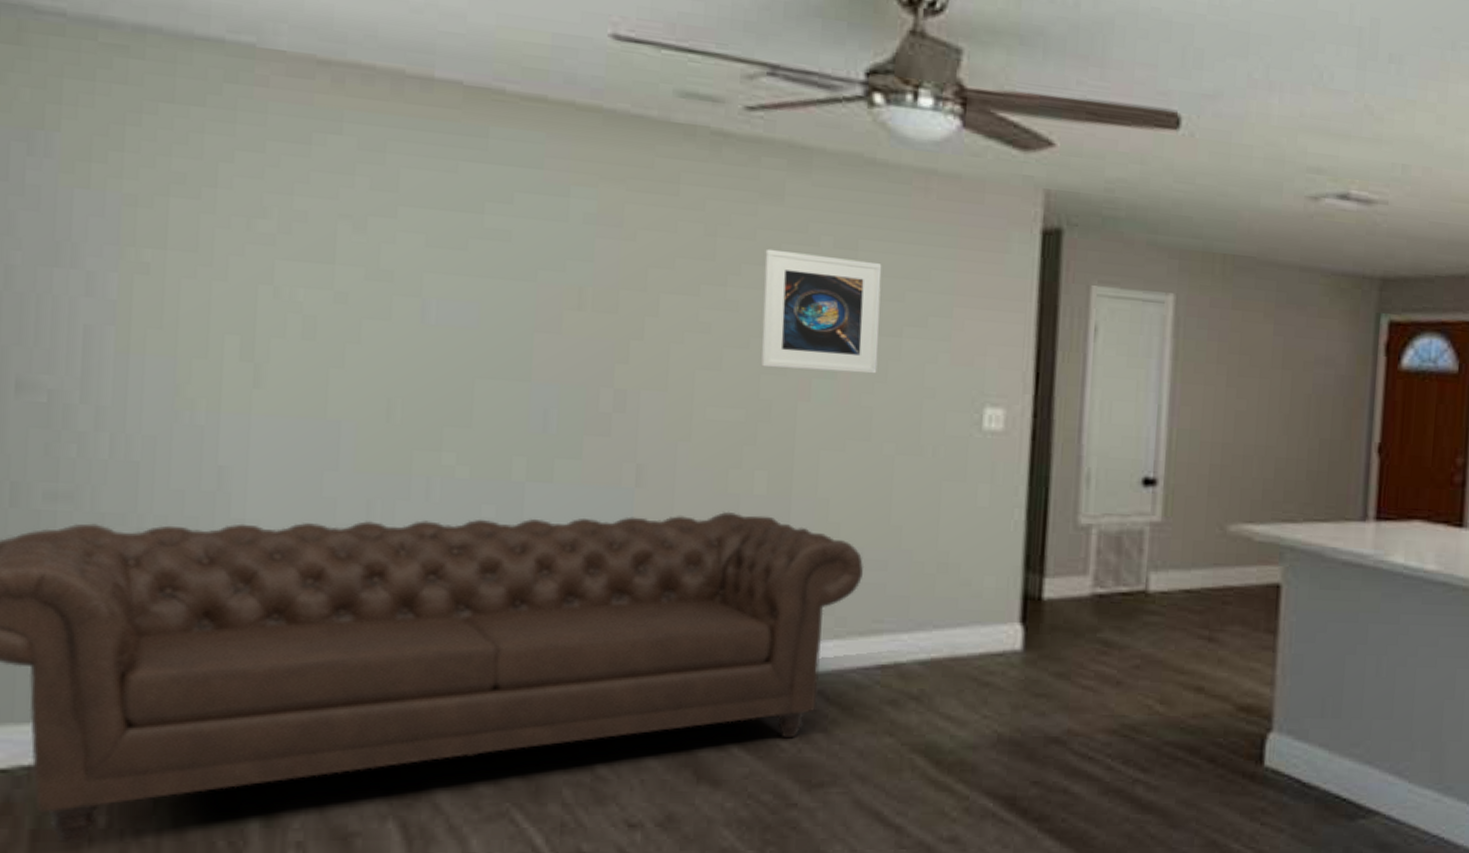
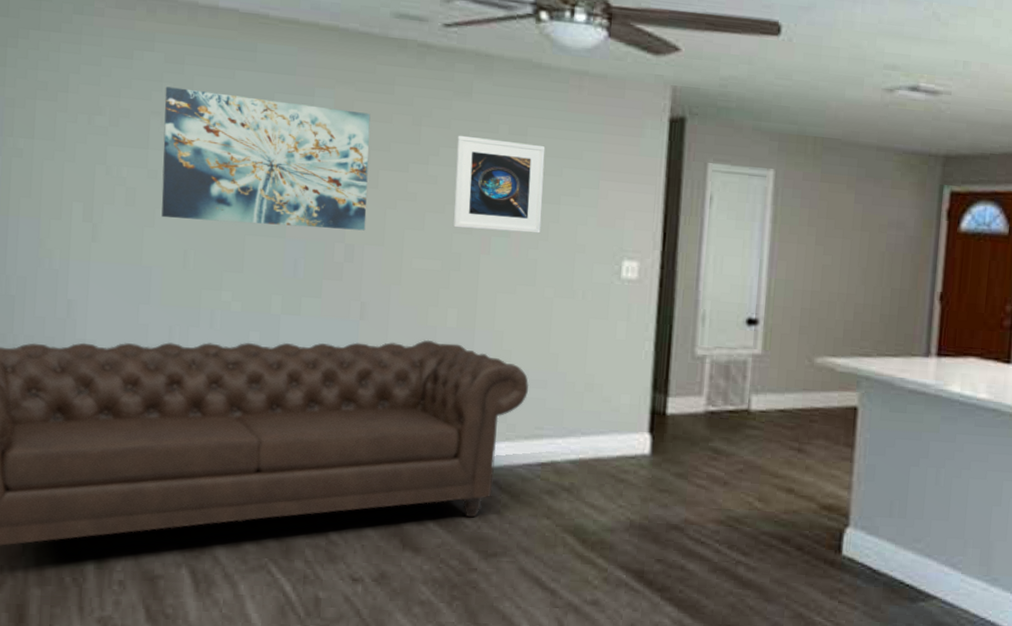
wall art: none [354,181,648,372] -> present [161,87,371,231]

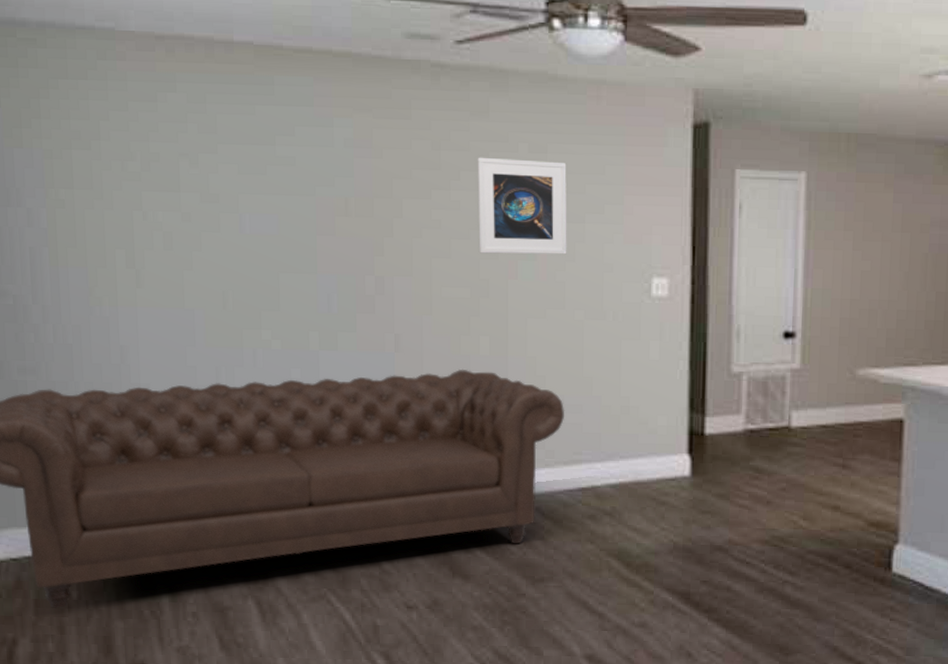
wall art: present [161,87,371,231] -> none [190,127,394,262]

